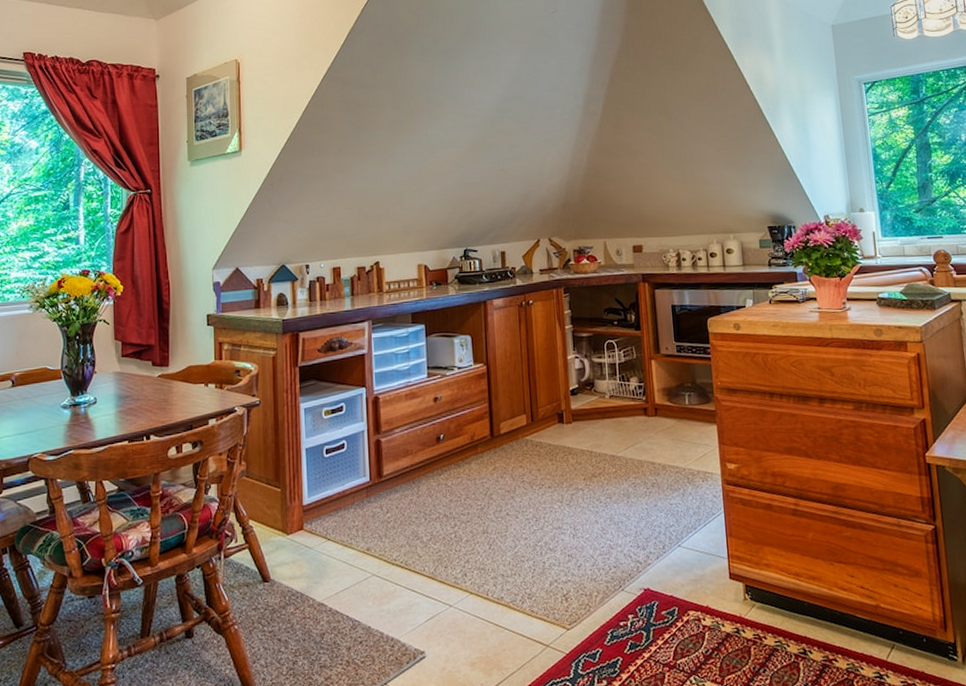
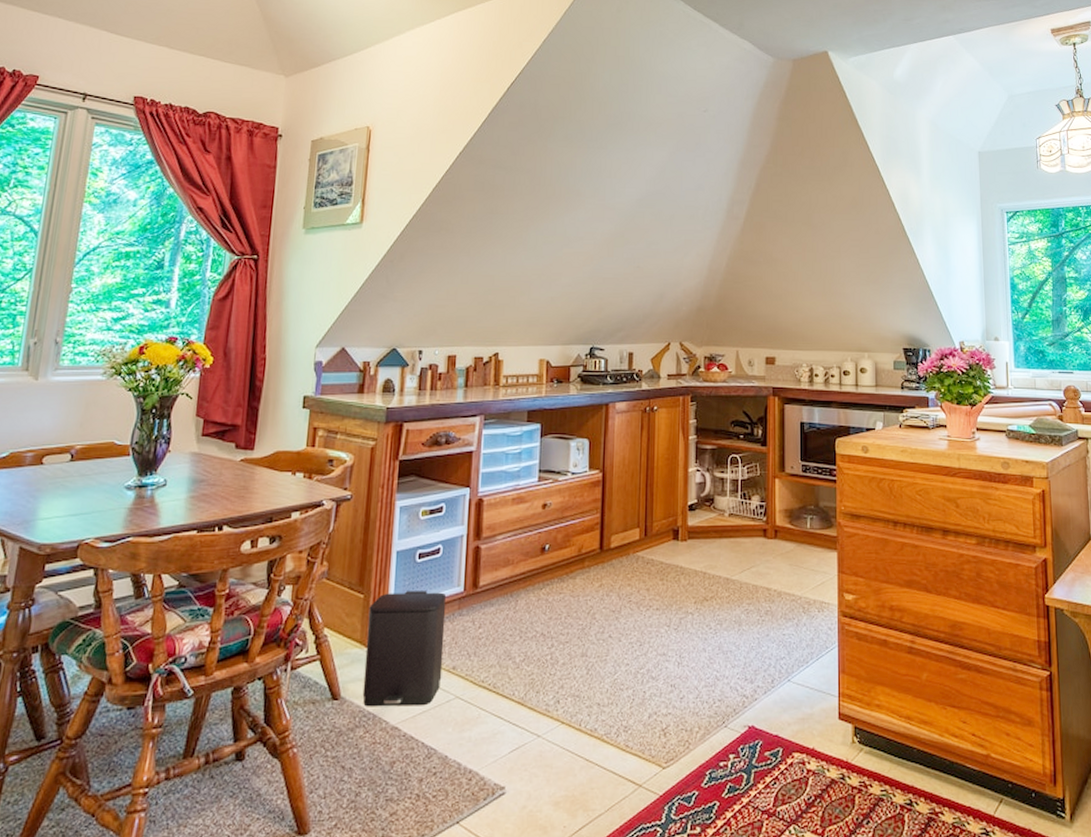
pedal bin: none [286,482,358,587] -> present [362,591,447,707]

